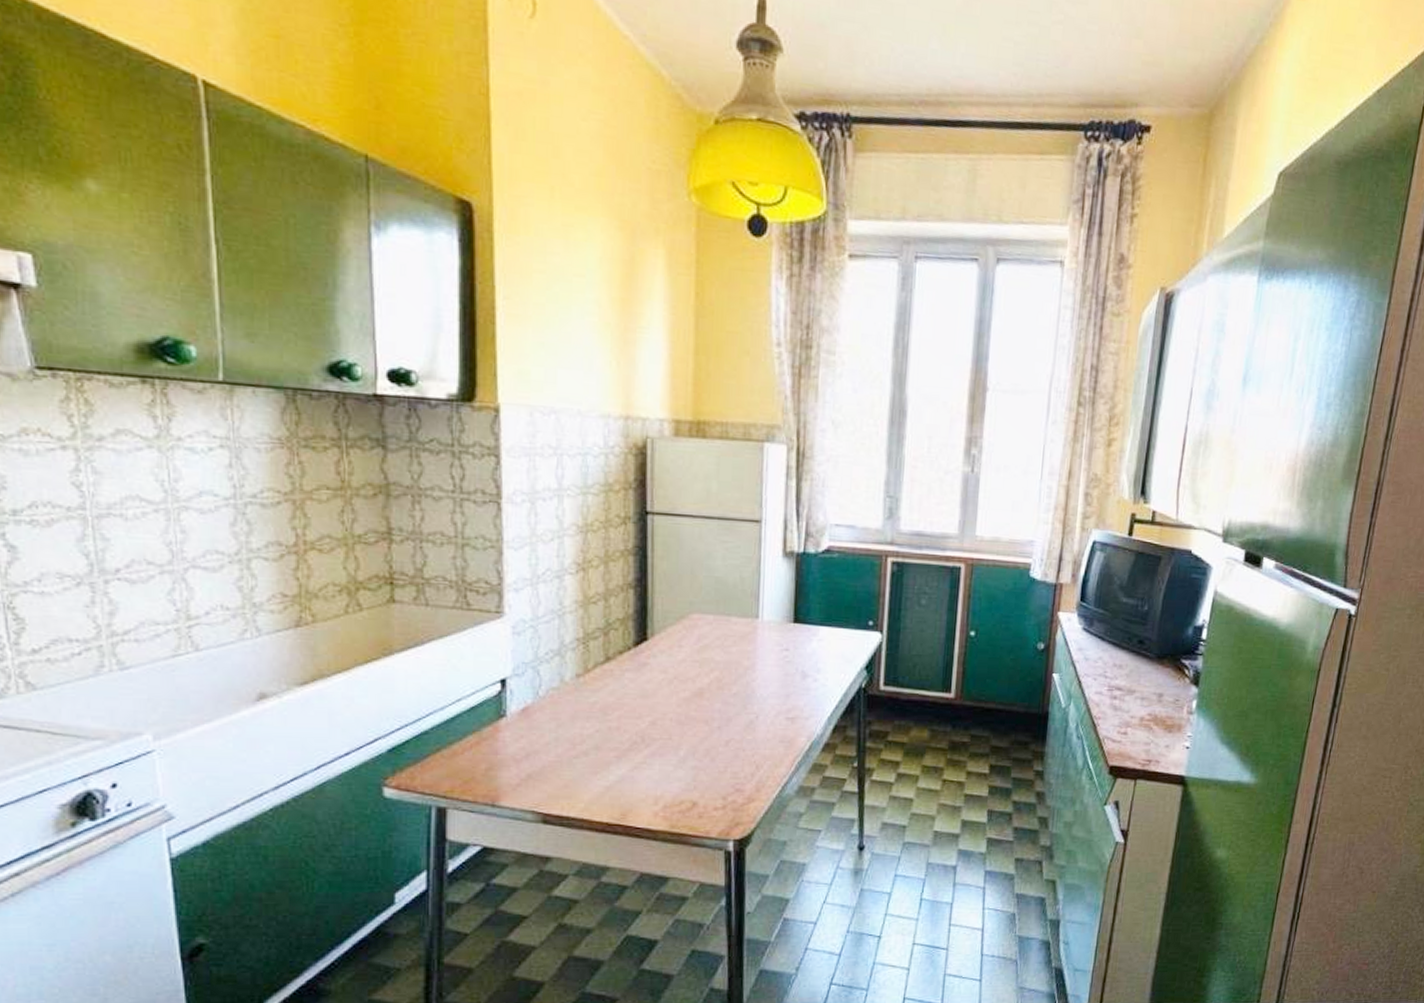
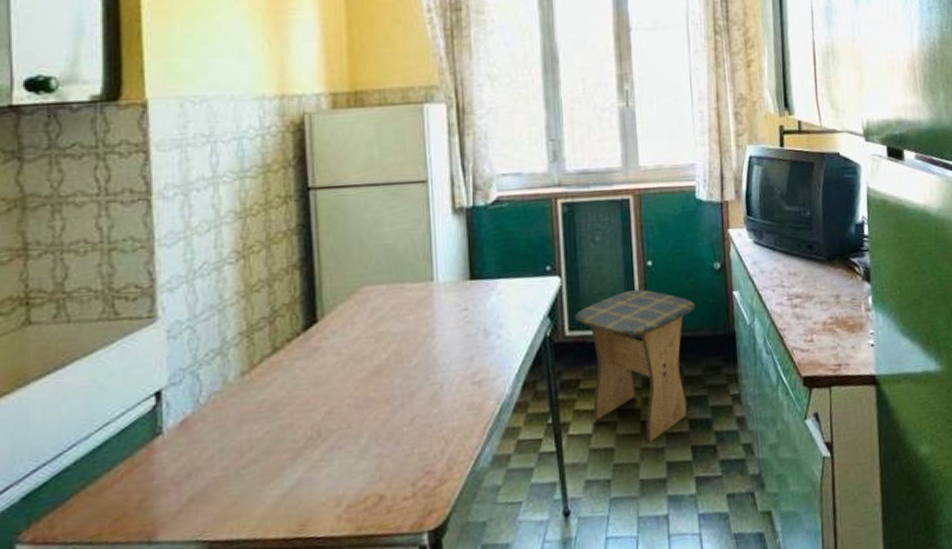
stool: none [890,656,1013,800] -> present [574,289,695,443]

